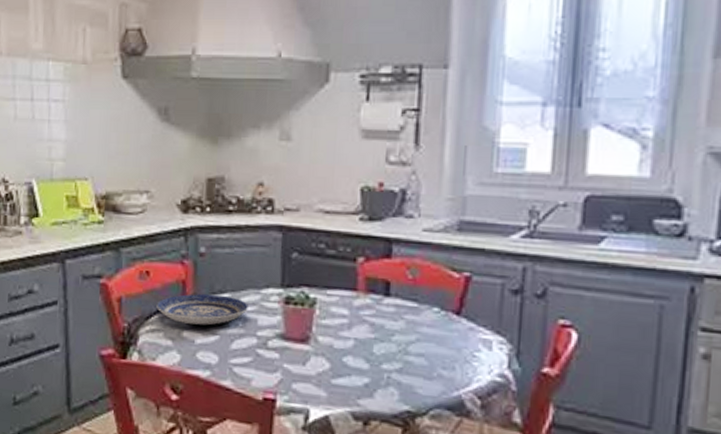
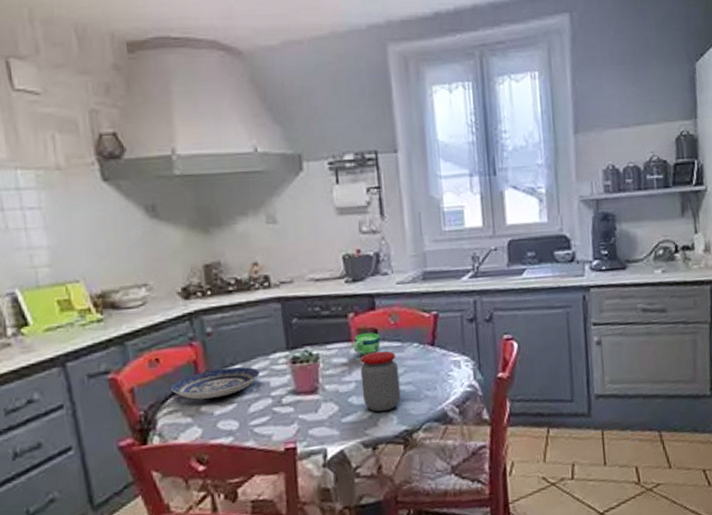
cup: none [357,283,393,312] -> present [353,332,381,356]
jar: none [360,308,410,383] -> present [360,351,401,412]

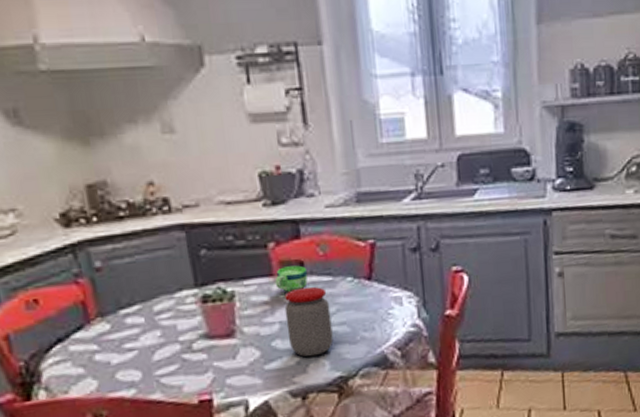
plate: present [171,367,260,400] -> none [55,307,164,347]

